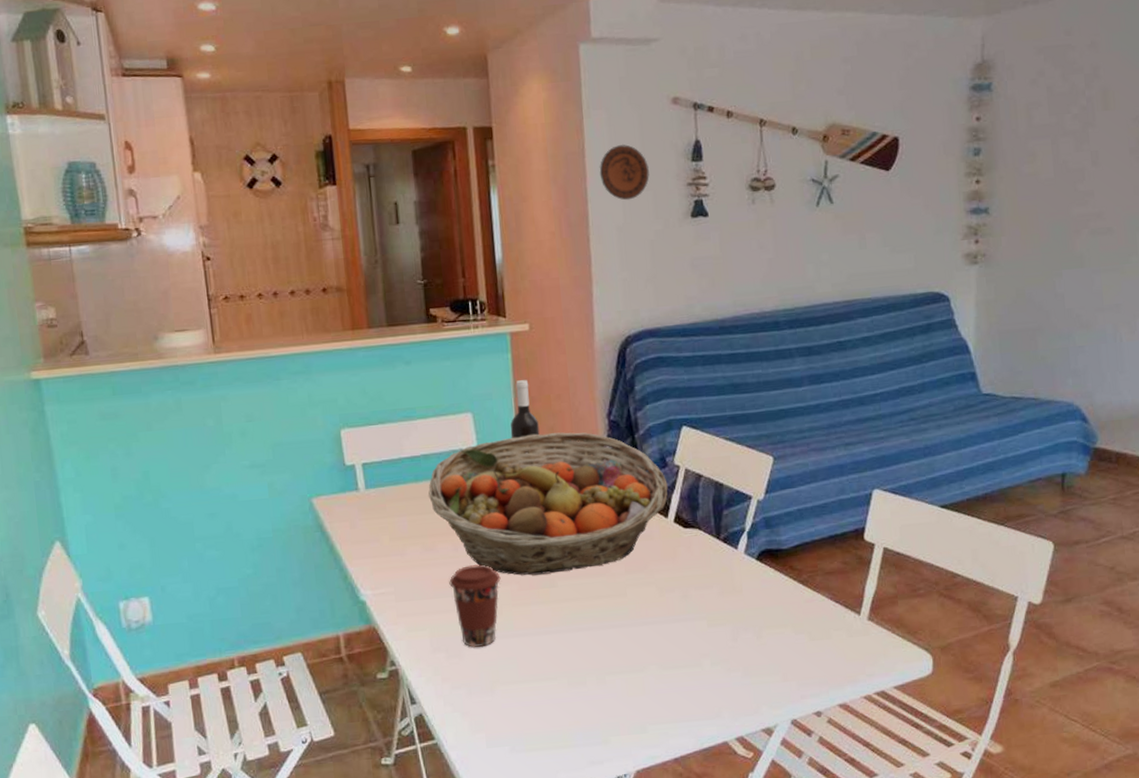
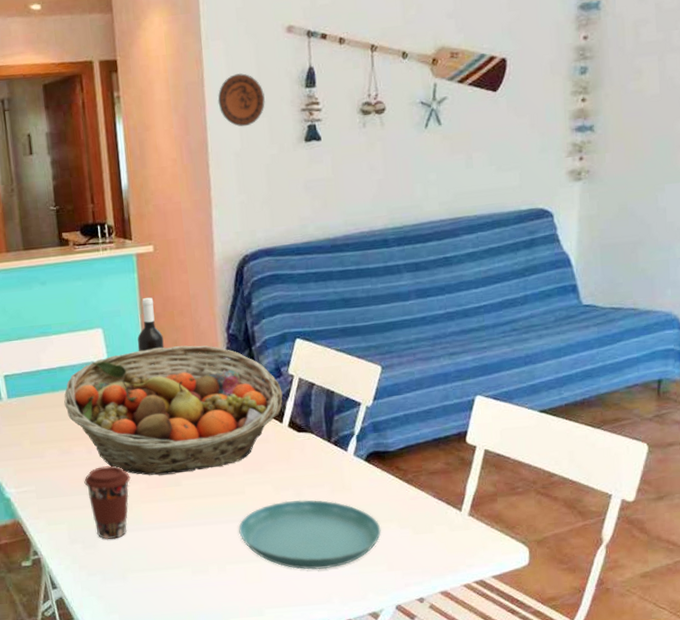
saucer: none [620,602,775,681] -> present [239,499,381,570]

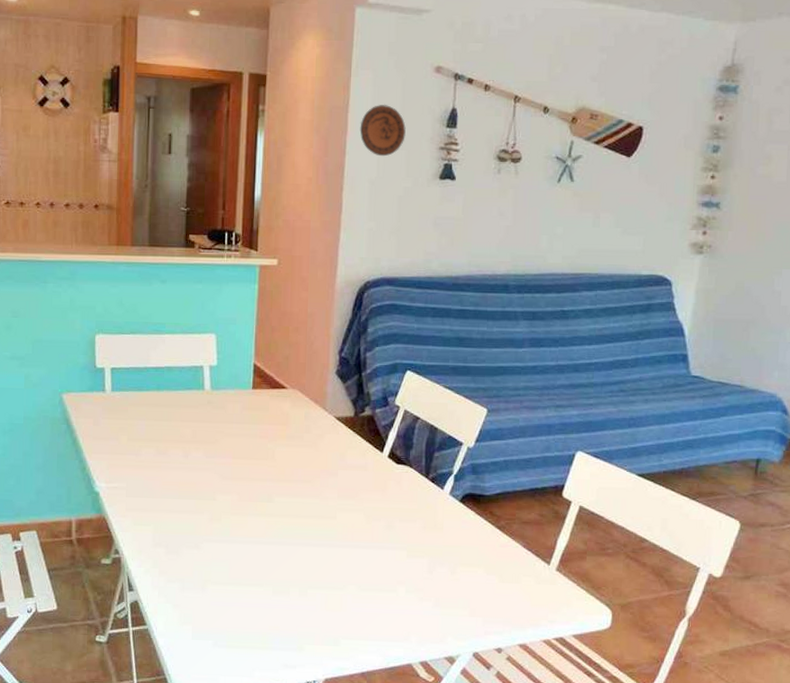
fruit basket: present [64,345,283,476] -> none [168,360,387,490]
coffee cup: present [84,466,131,540] -> none [176,472,224,548]
wine bottle: present [137,297,164,365] -> none [248,310,275,378]
saucer: present [239,499,381,570] -> none [325,531,468,607]

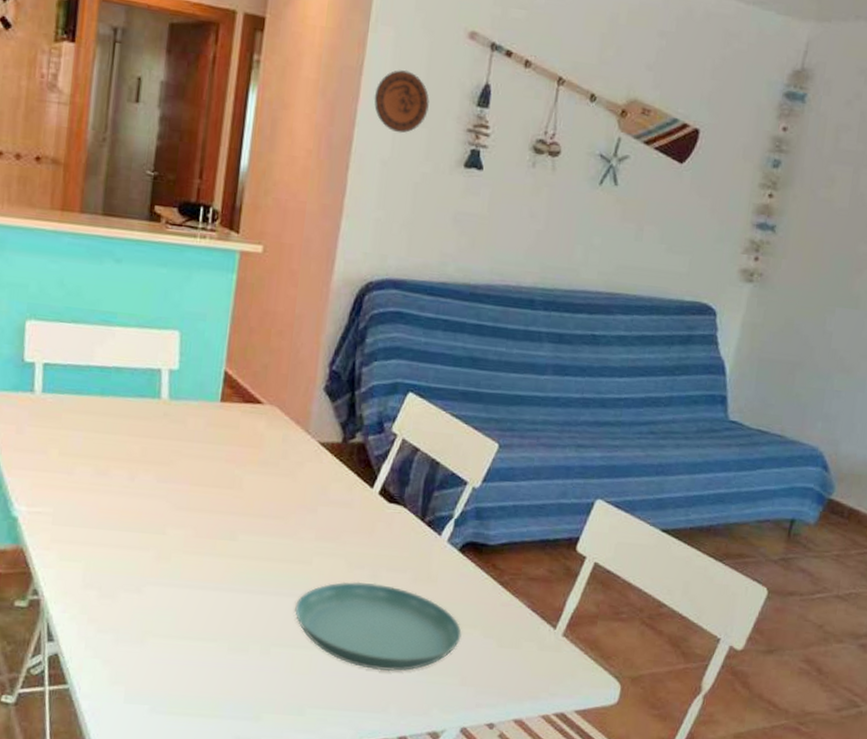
saucer: none [325,531,468,607] -> present [295,581,462,672]

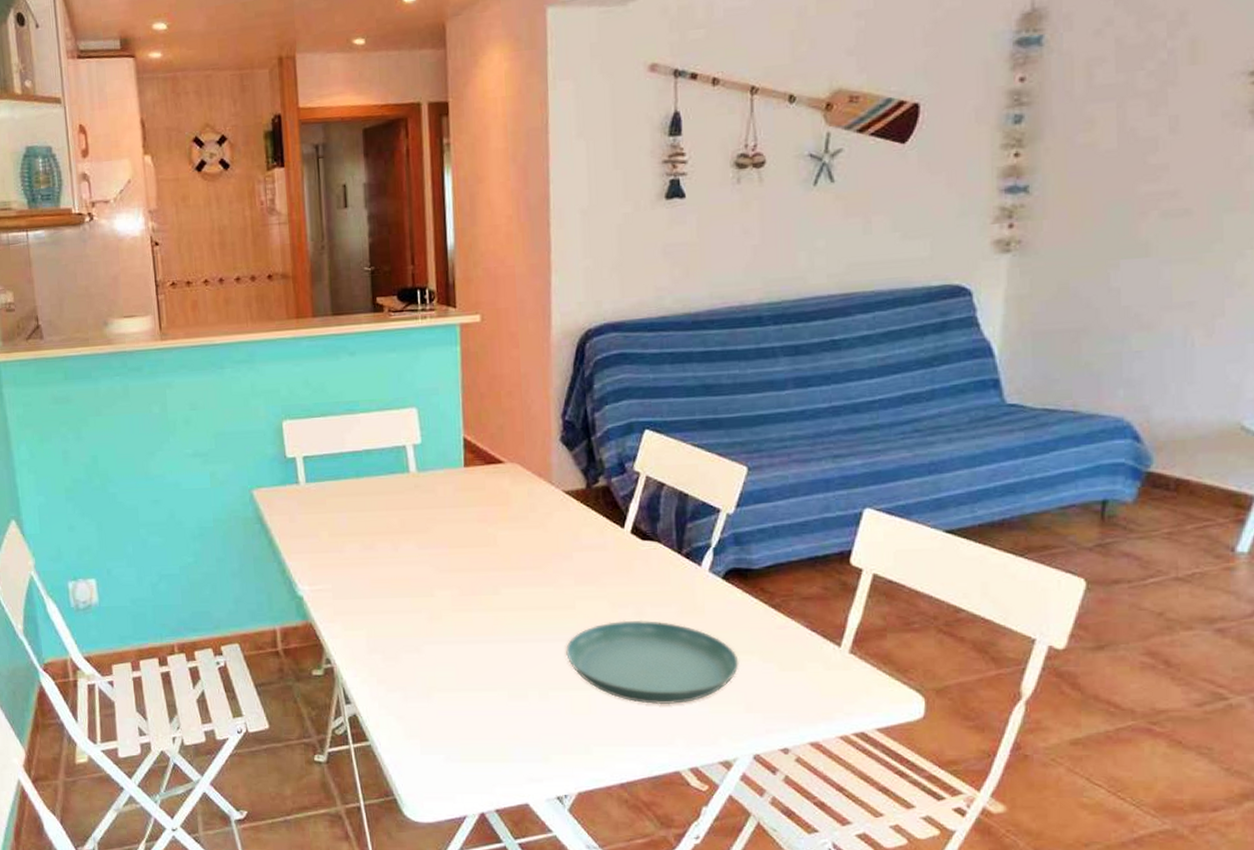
decorative plate: present [374,69,429,133] -> none [563,117,620,181]

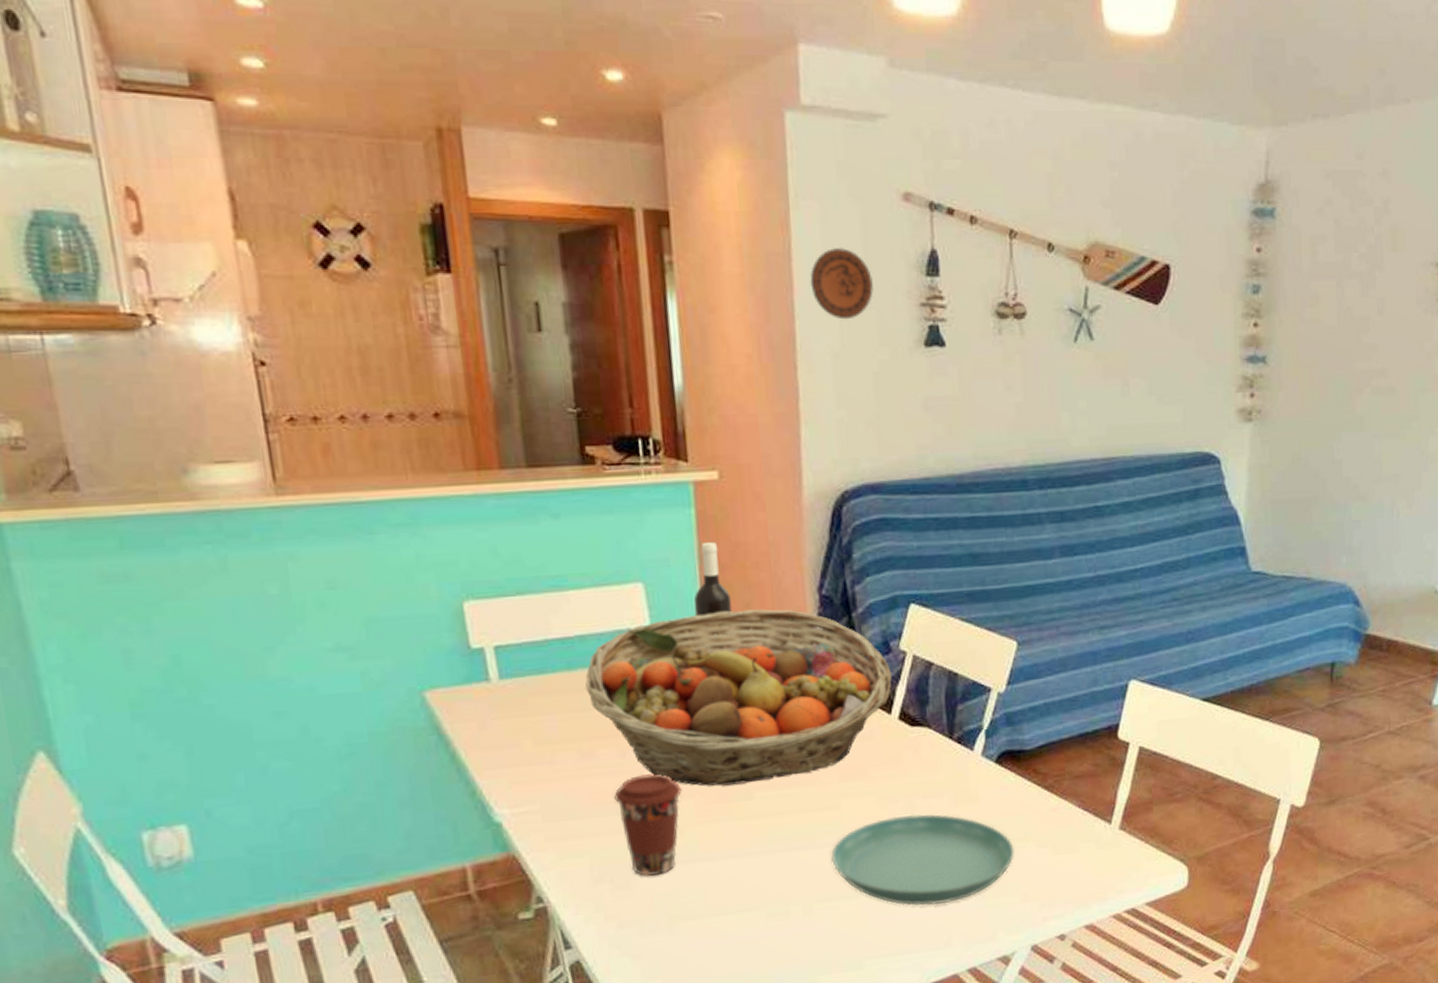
fruit basket: none [369,431,626,581] -> present [585,609,892,786]
coffee cup: none [388,566,441,652] -> present [614,774,682,876]
wine bottle: none [456,375,488,453] -> present [693,542,732,635]
decorative plate: none [563,117,620,181] -> present [809,247,873,320]

